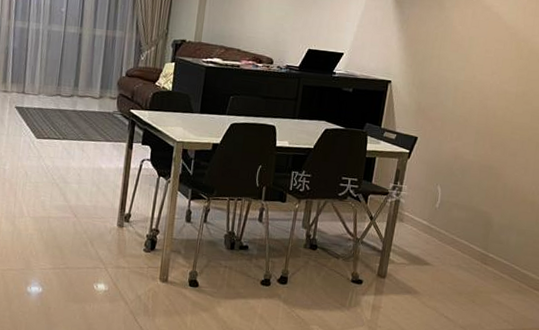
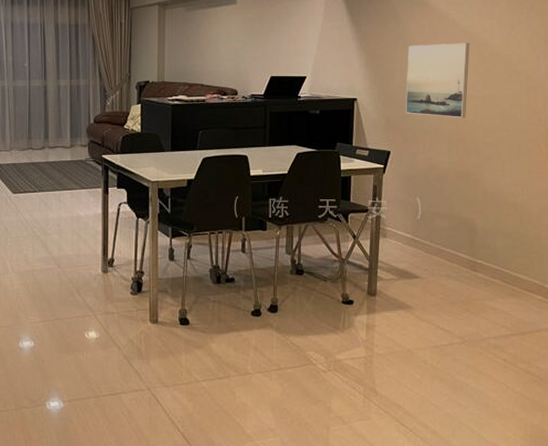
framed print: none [437,33,510,113] -> present [405,43,470,118]

